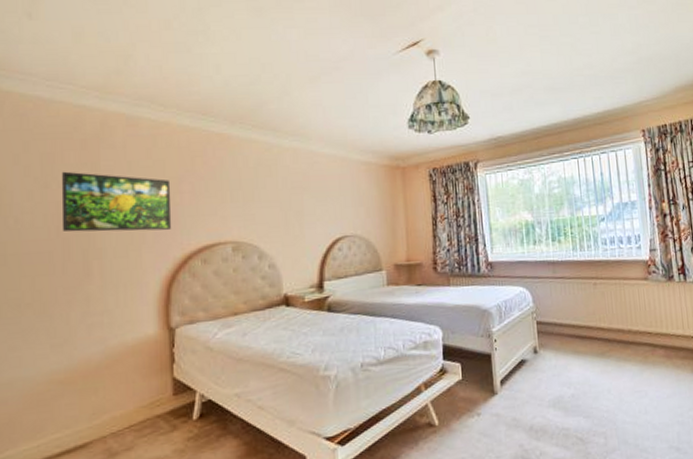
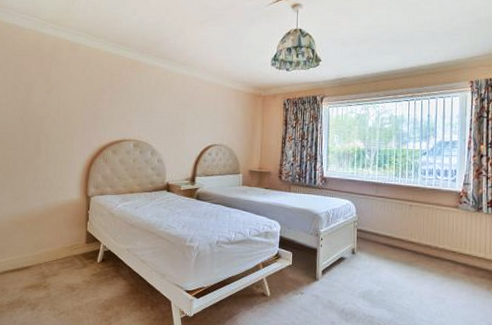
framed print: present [61,171,172,232] -> none [24,79,96,126]

